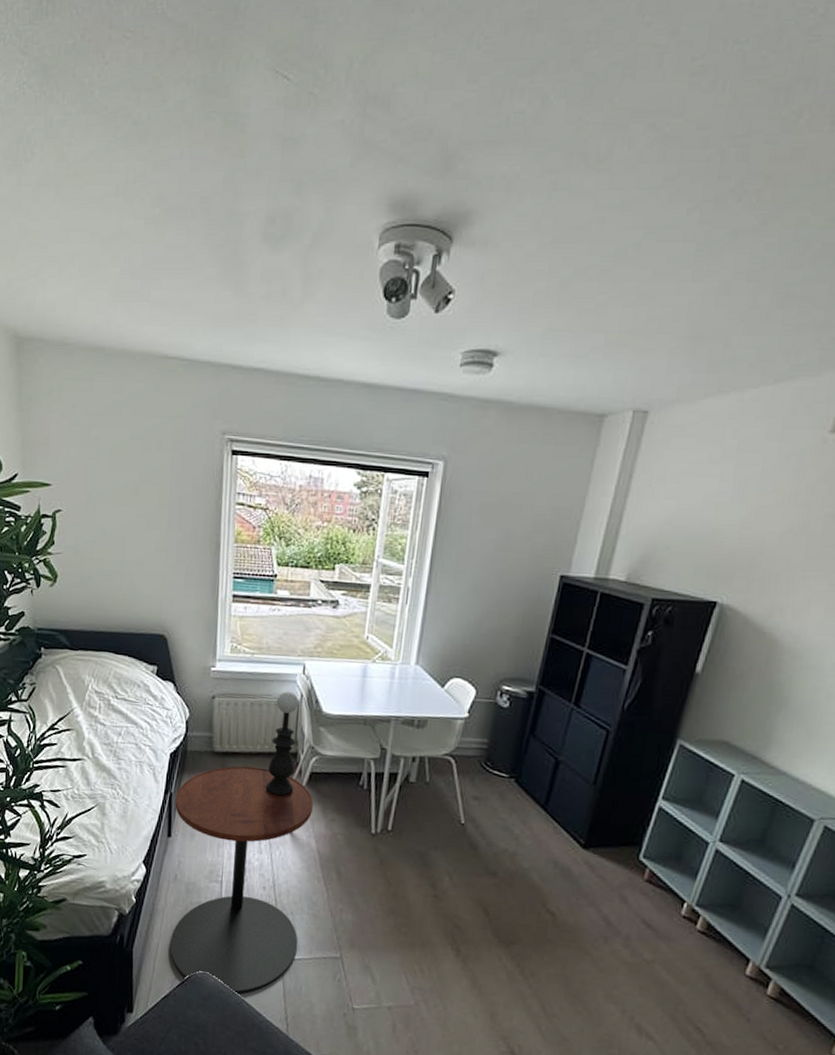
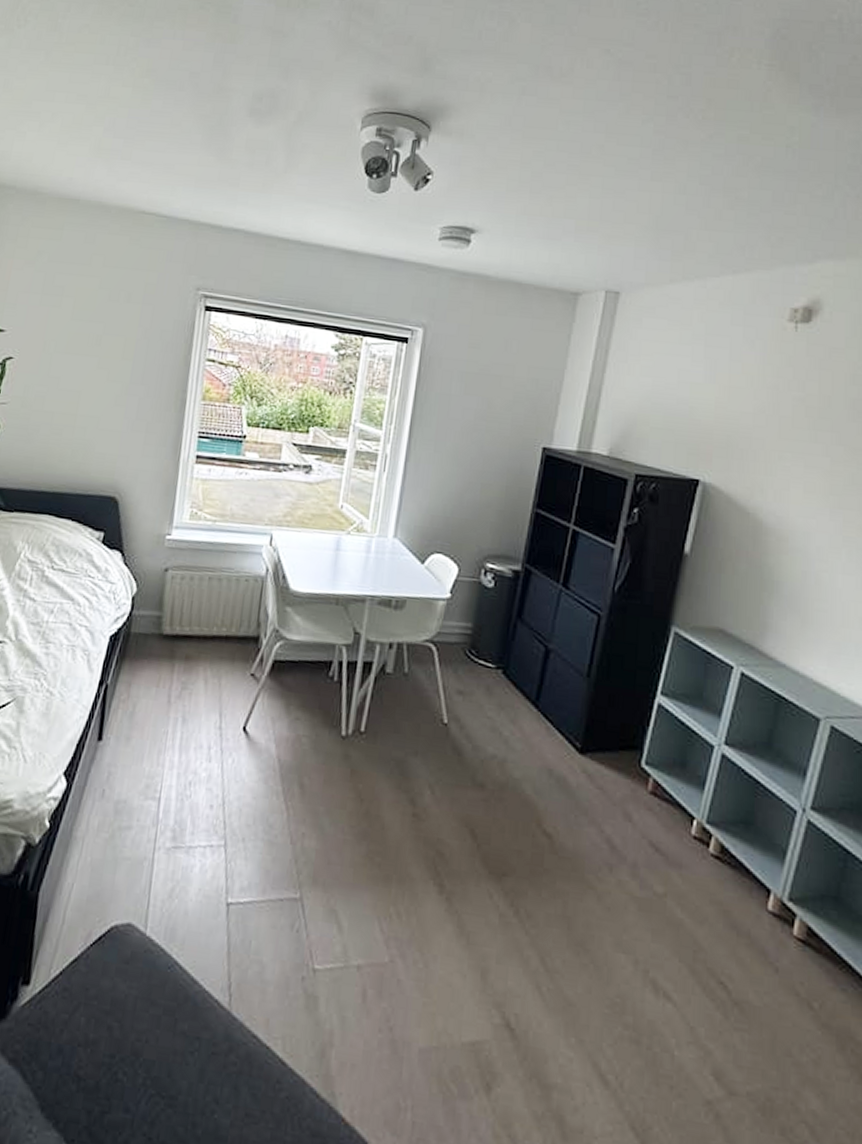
side table: present [170,765,313,994] -> none [86,651,275,954]
table lamp: present [265,691,299,796] -> none [220,564,264,689]

